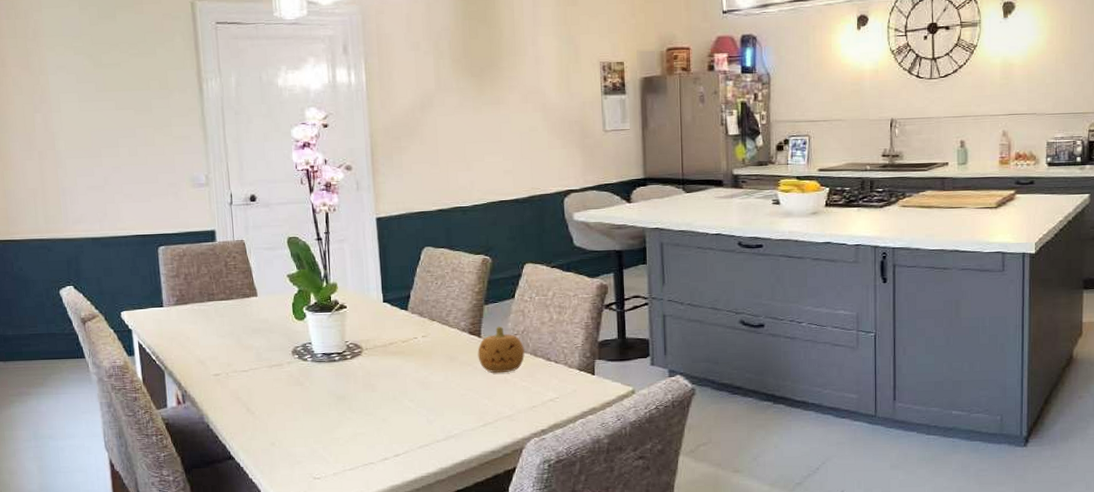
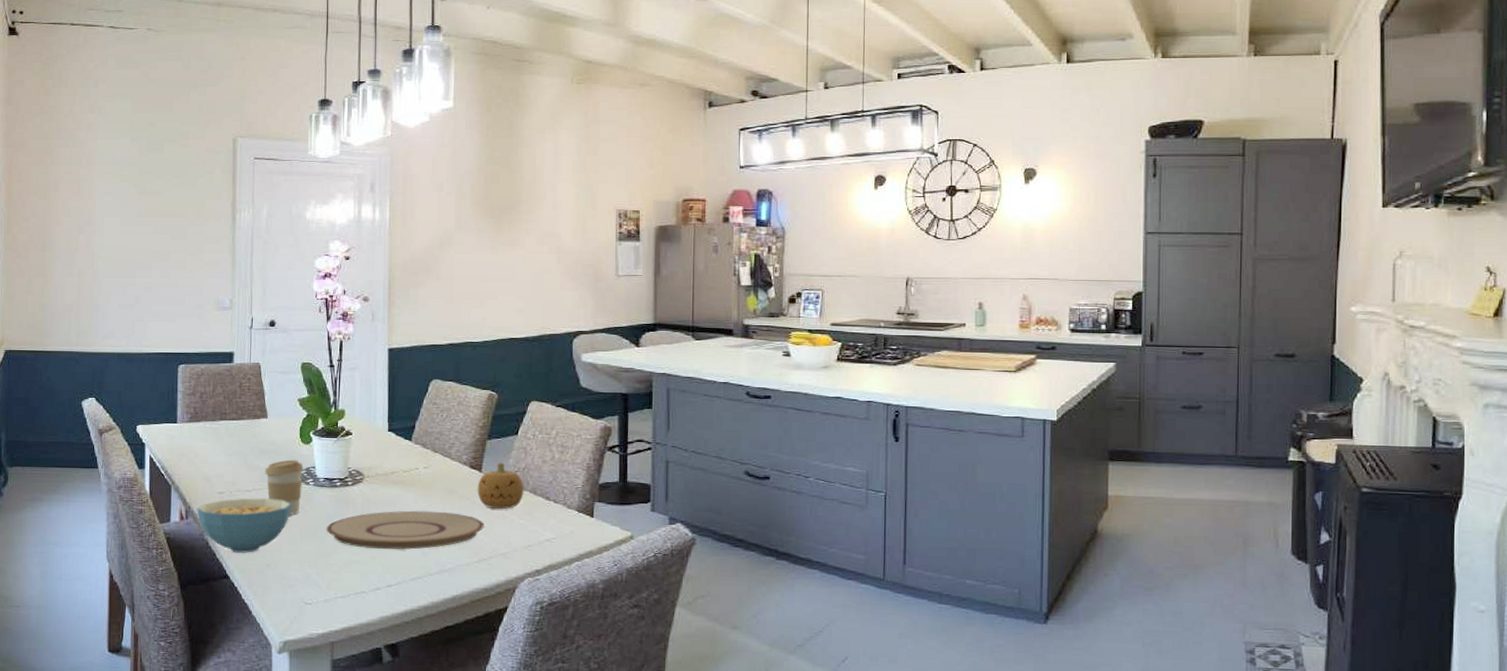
cereal bowl: none [193,376,291,434] -> present [197,497,292,554]
coffee cup: none [260,336,301,392] -> present [265,459,303,515]
plate: none [328,379,487,420] -> present [326,510,484,550]

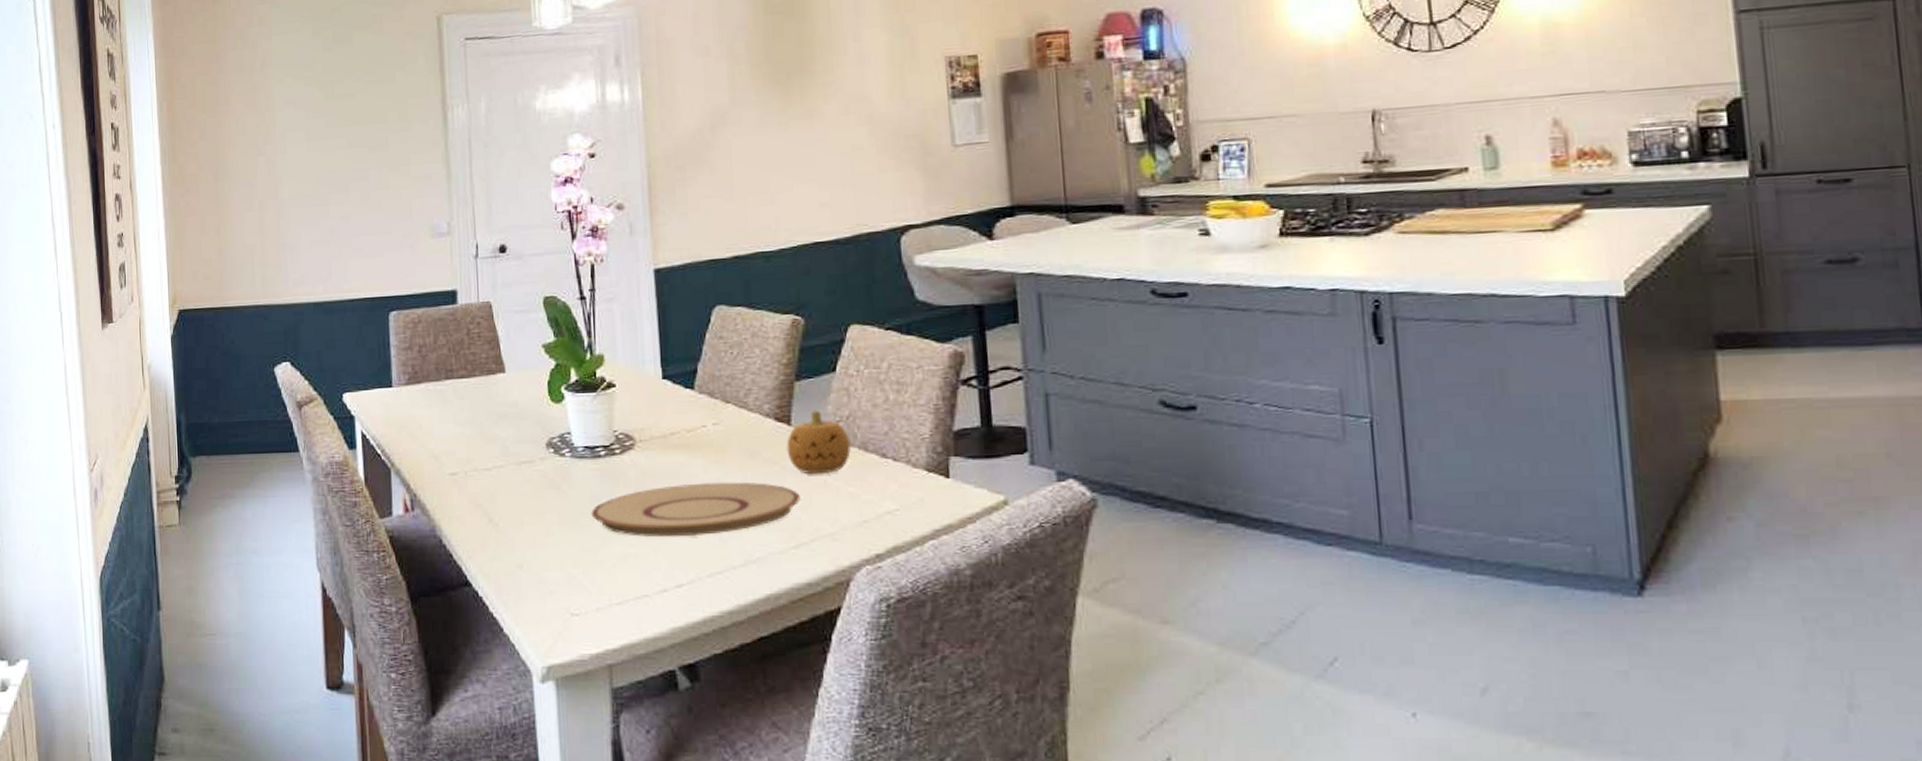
cereal bowl: present [197,497,292,554] -> none [424,476,545,553]
coffee cup: present [265,459,303,515] -> none [506,424,556,497]

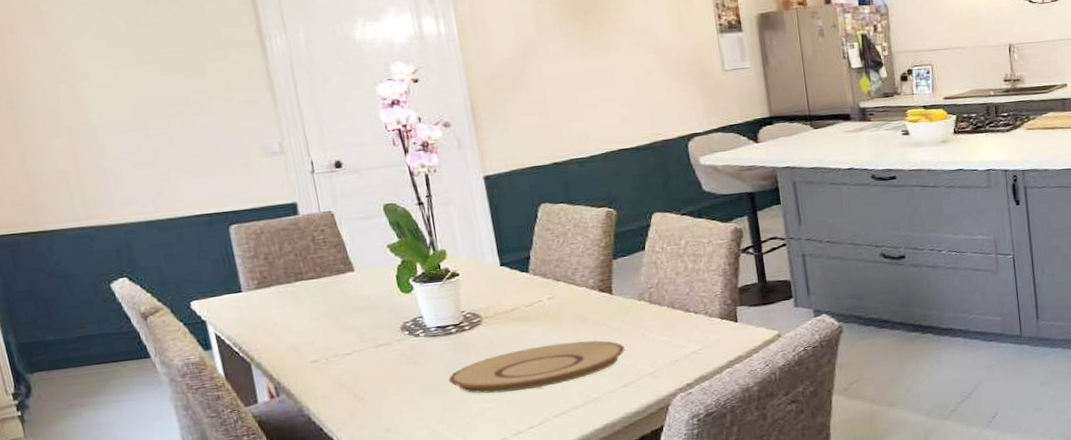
fruit: present [786,410,851,475] -> none [610,281,662,330]

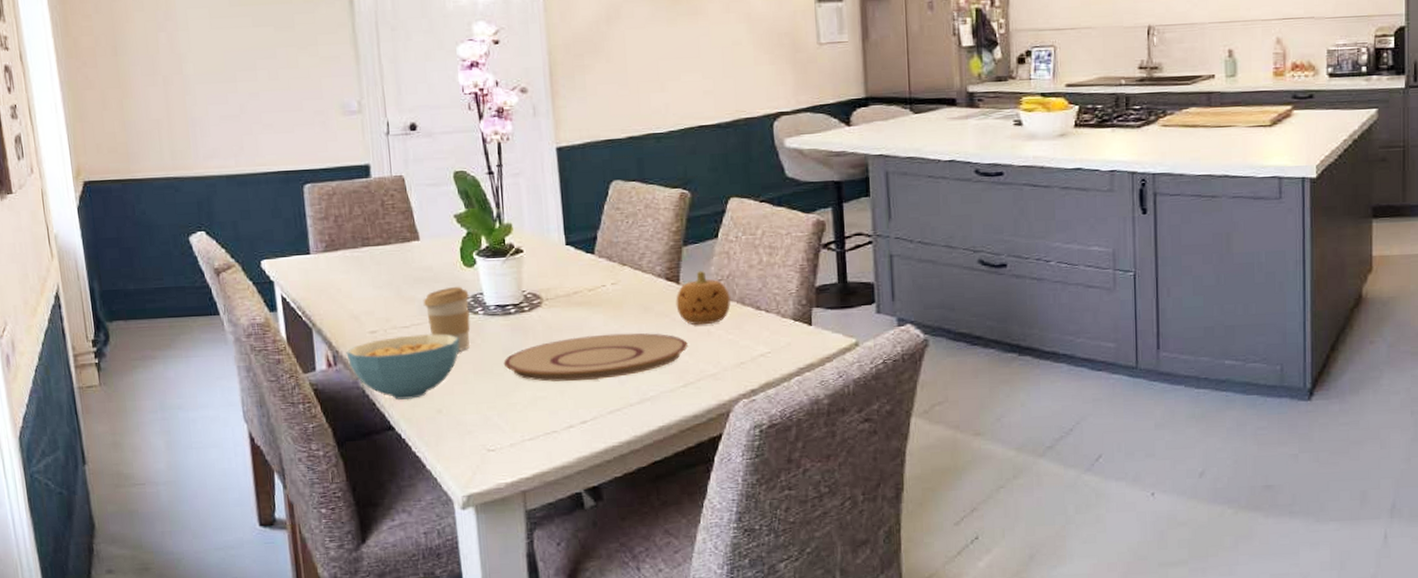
cereal bowl: none [288,357,404,423] -> present [346,333,460,400]
coffee cup: none [362,311,415,372] -> present [423,286,471,351]
fruit: none [610,281,662,330] -> present [676,271,731,325]

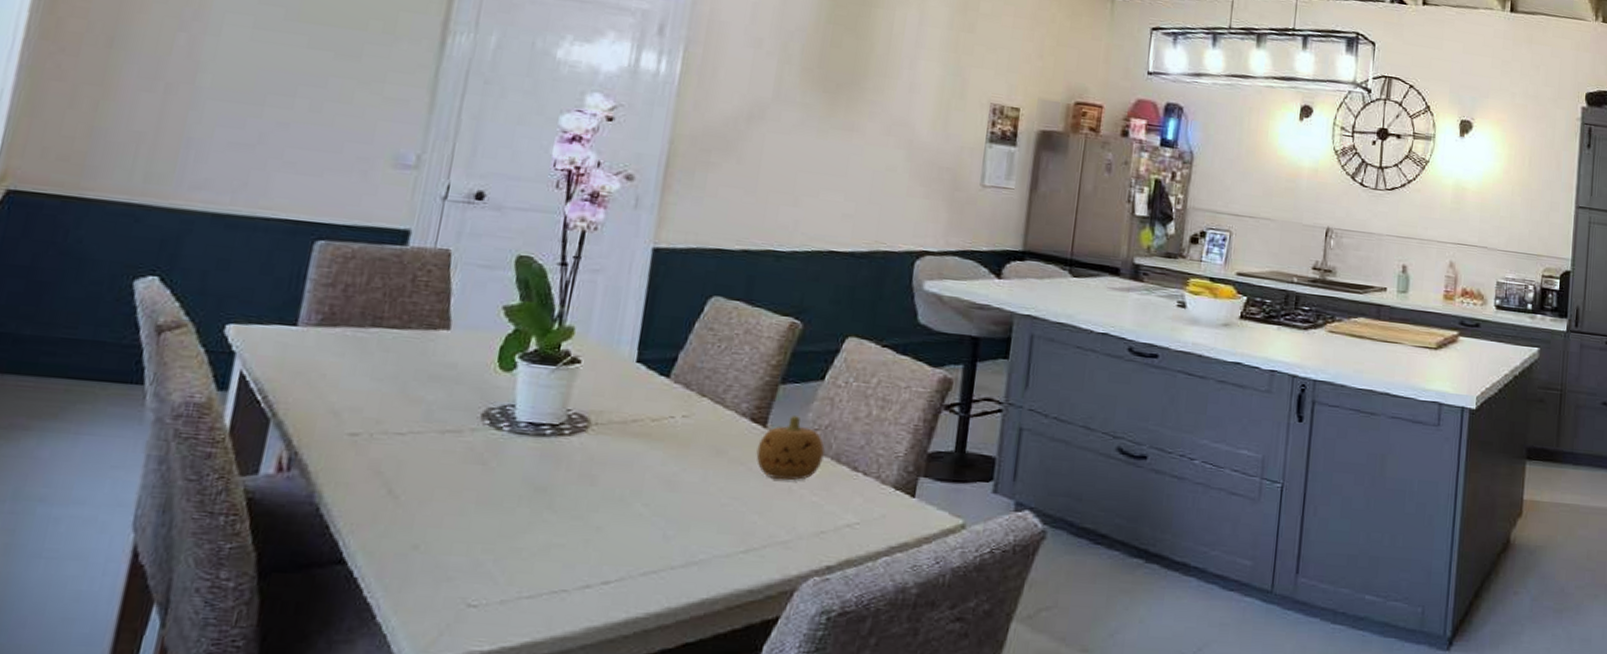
cereal bowl: present [346,333,460,400] -> none [307,444,469,528]
coffee cup: present [423,286,471,351] -> none [430,392,497,473]
plate: present [503,333,688,382] -> none [518,474,761,532]

